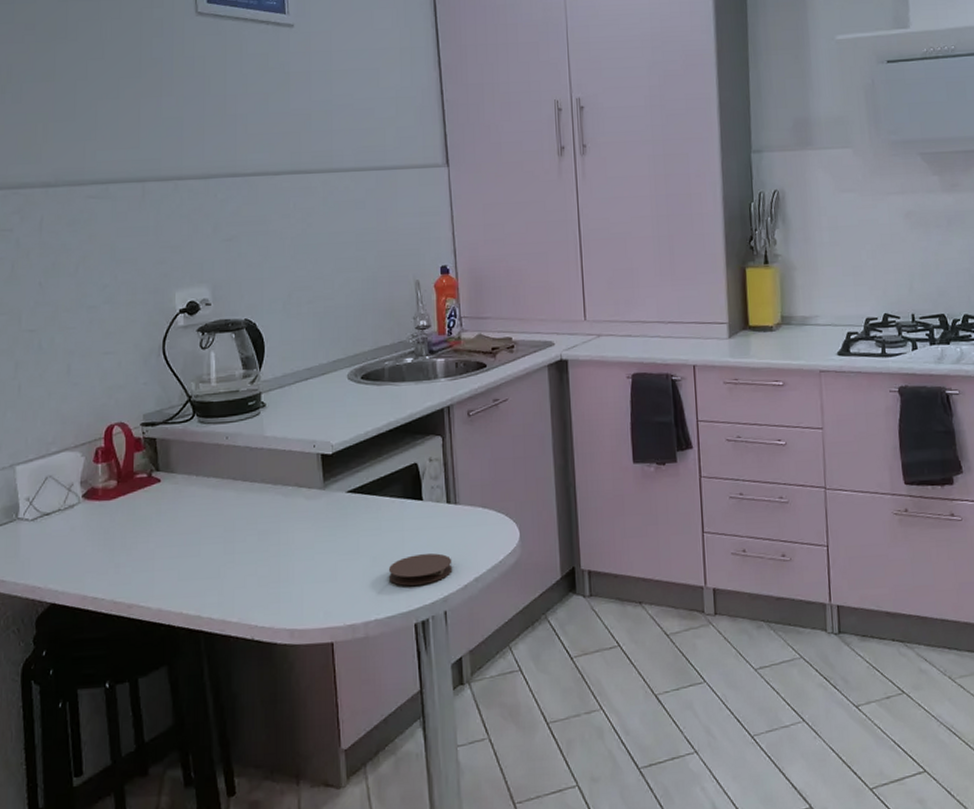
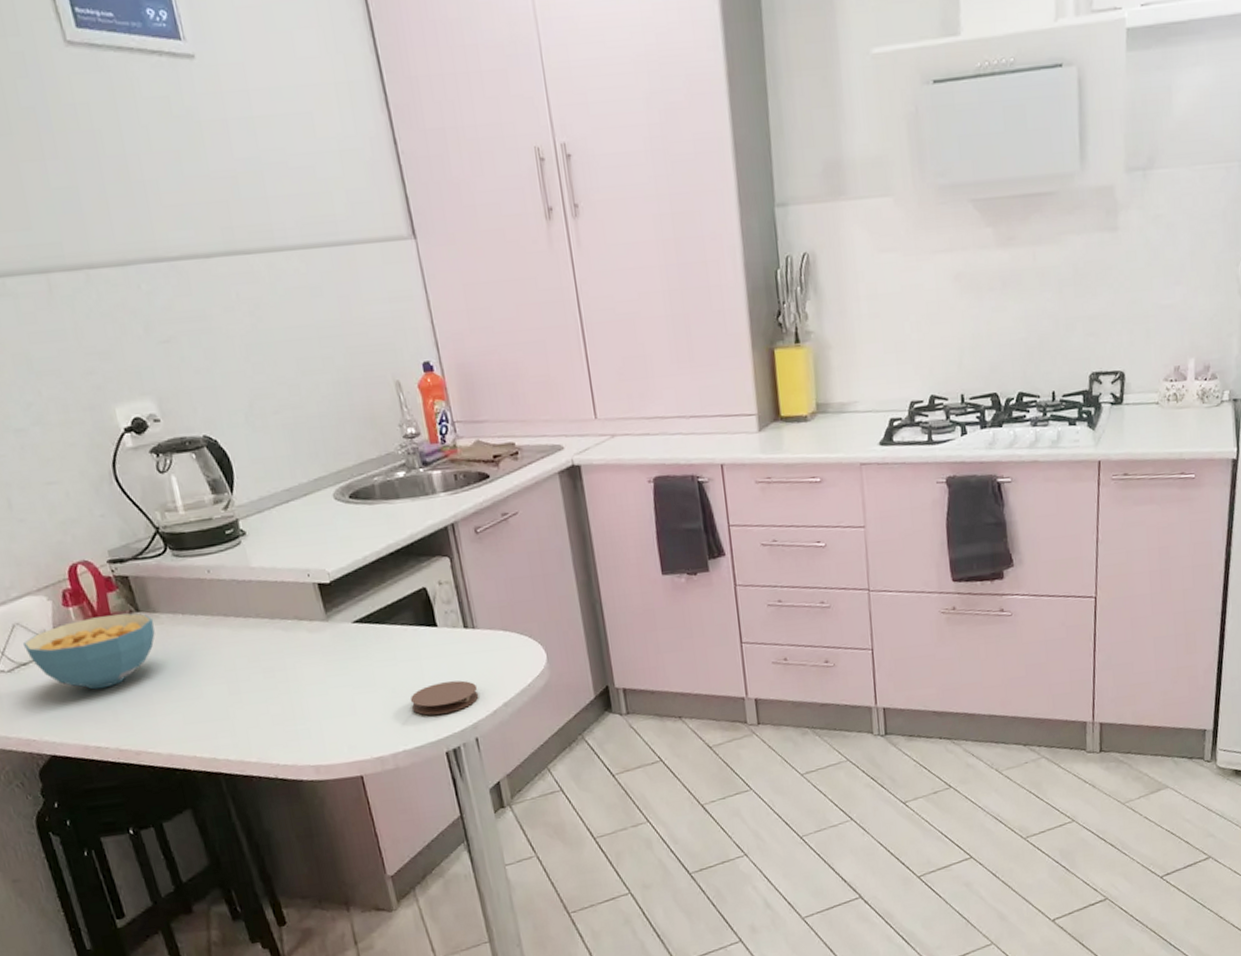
cereal bowl: none [51,472,169,542] -> present [24,613,155,690]

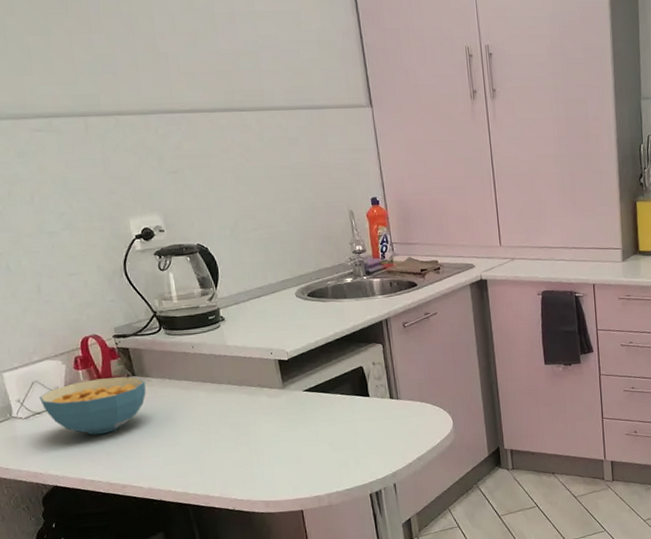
coaster: present [410,680,479,715] -> none [344,439,399,465]

